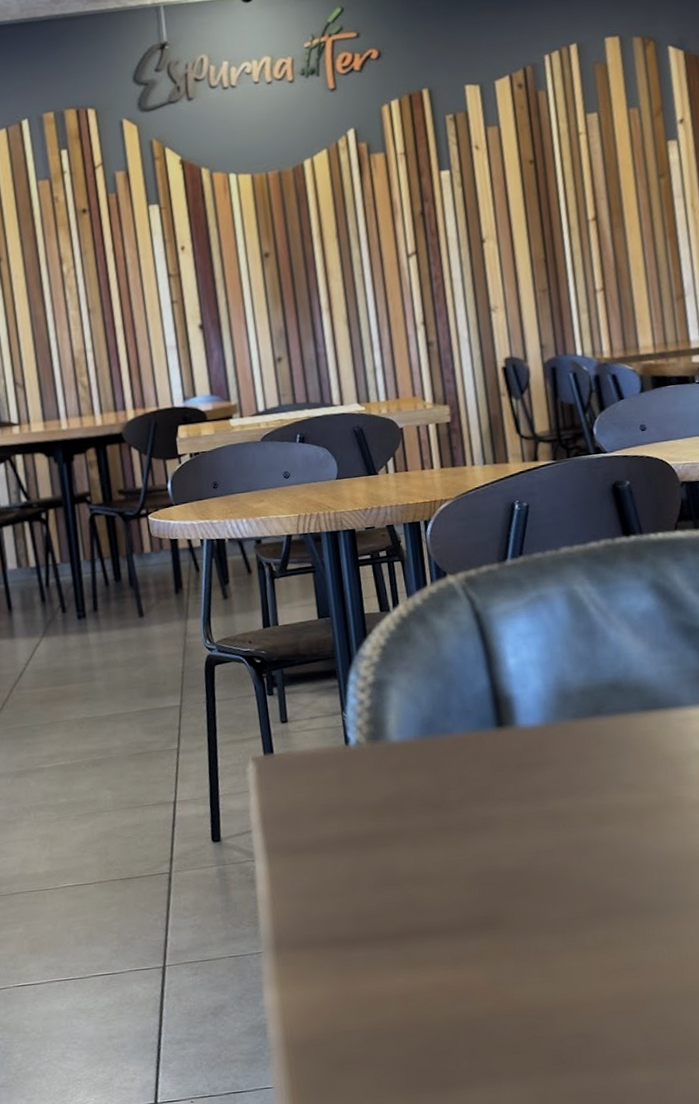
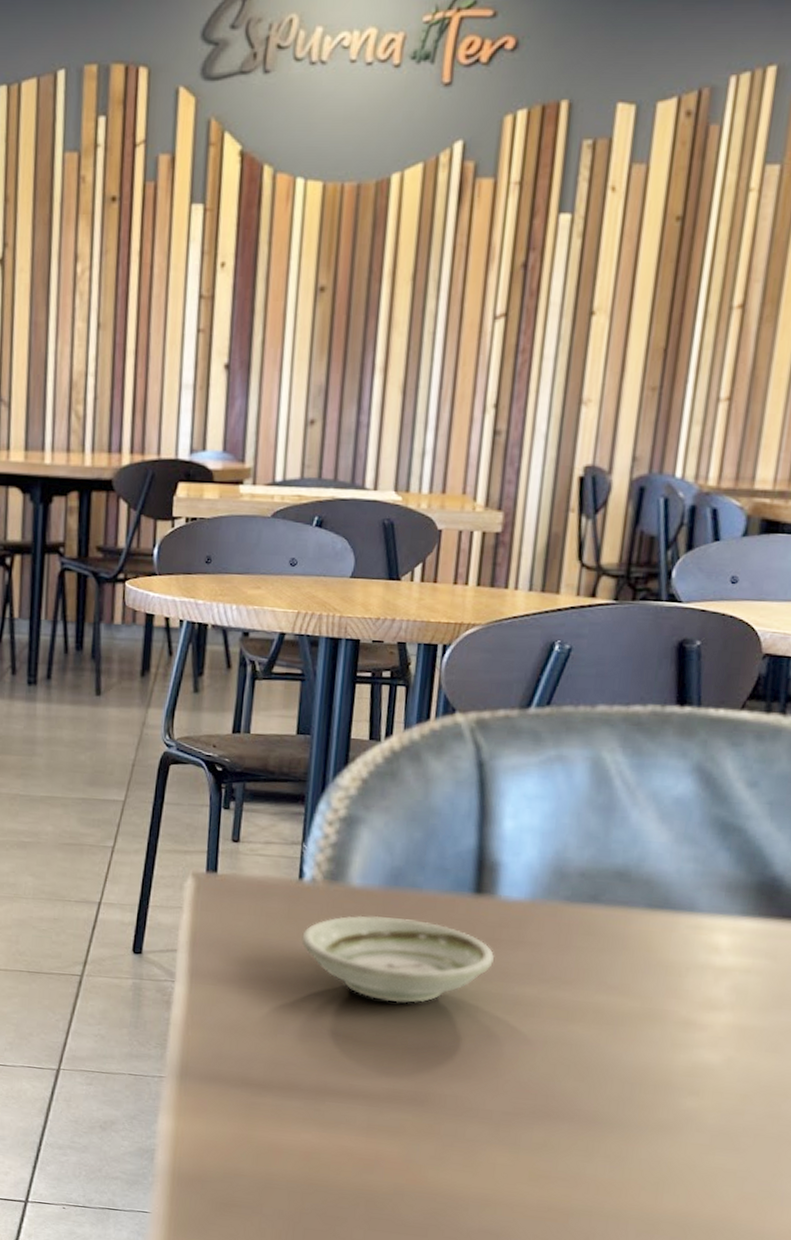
saucer: none [358,760,526,839] -> present [301,915,494,1003]

